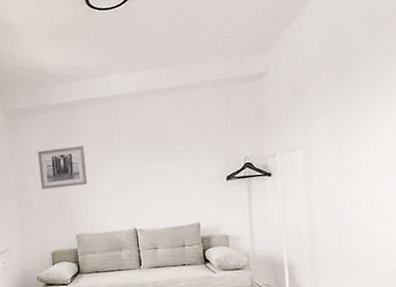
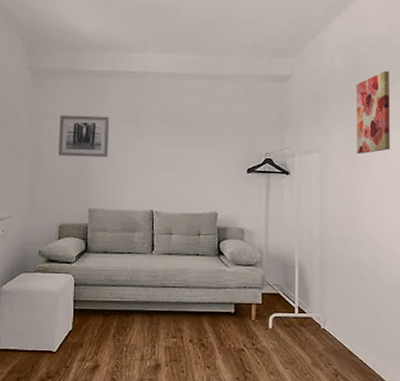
wall art: none [340,47,384,144] -> present [356,71,390,154]

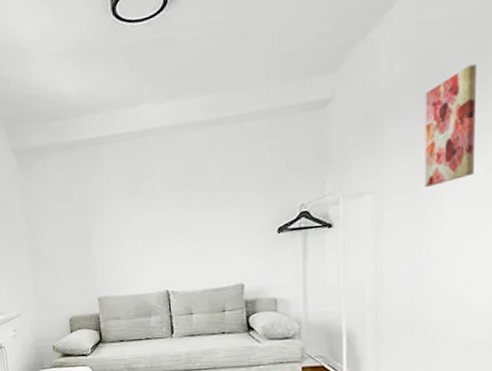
wall art: present [58,115,110,157] -> none [53,191,113,245]

